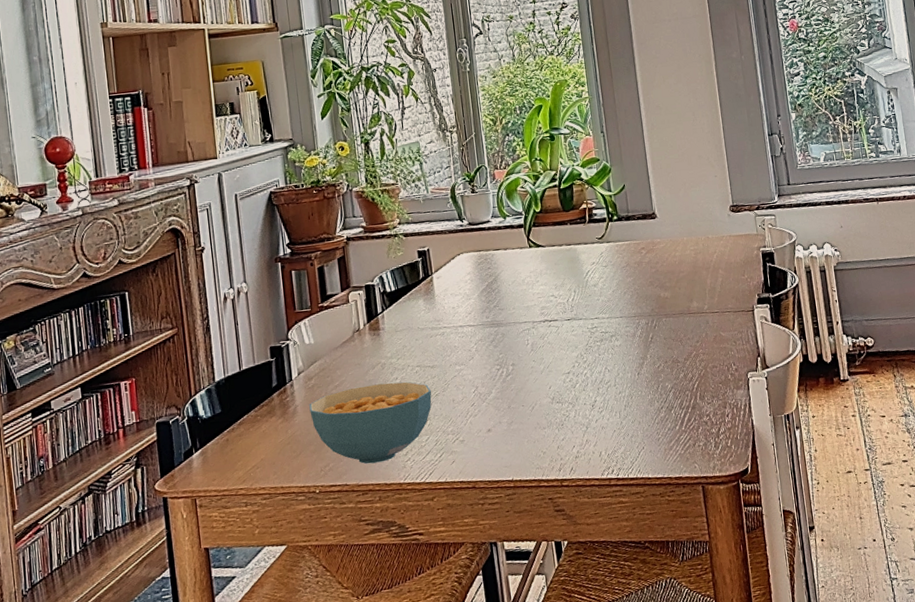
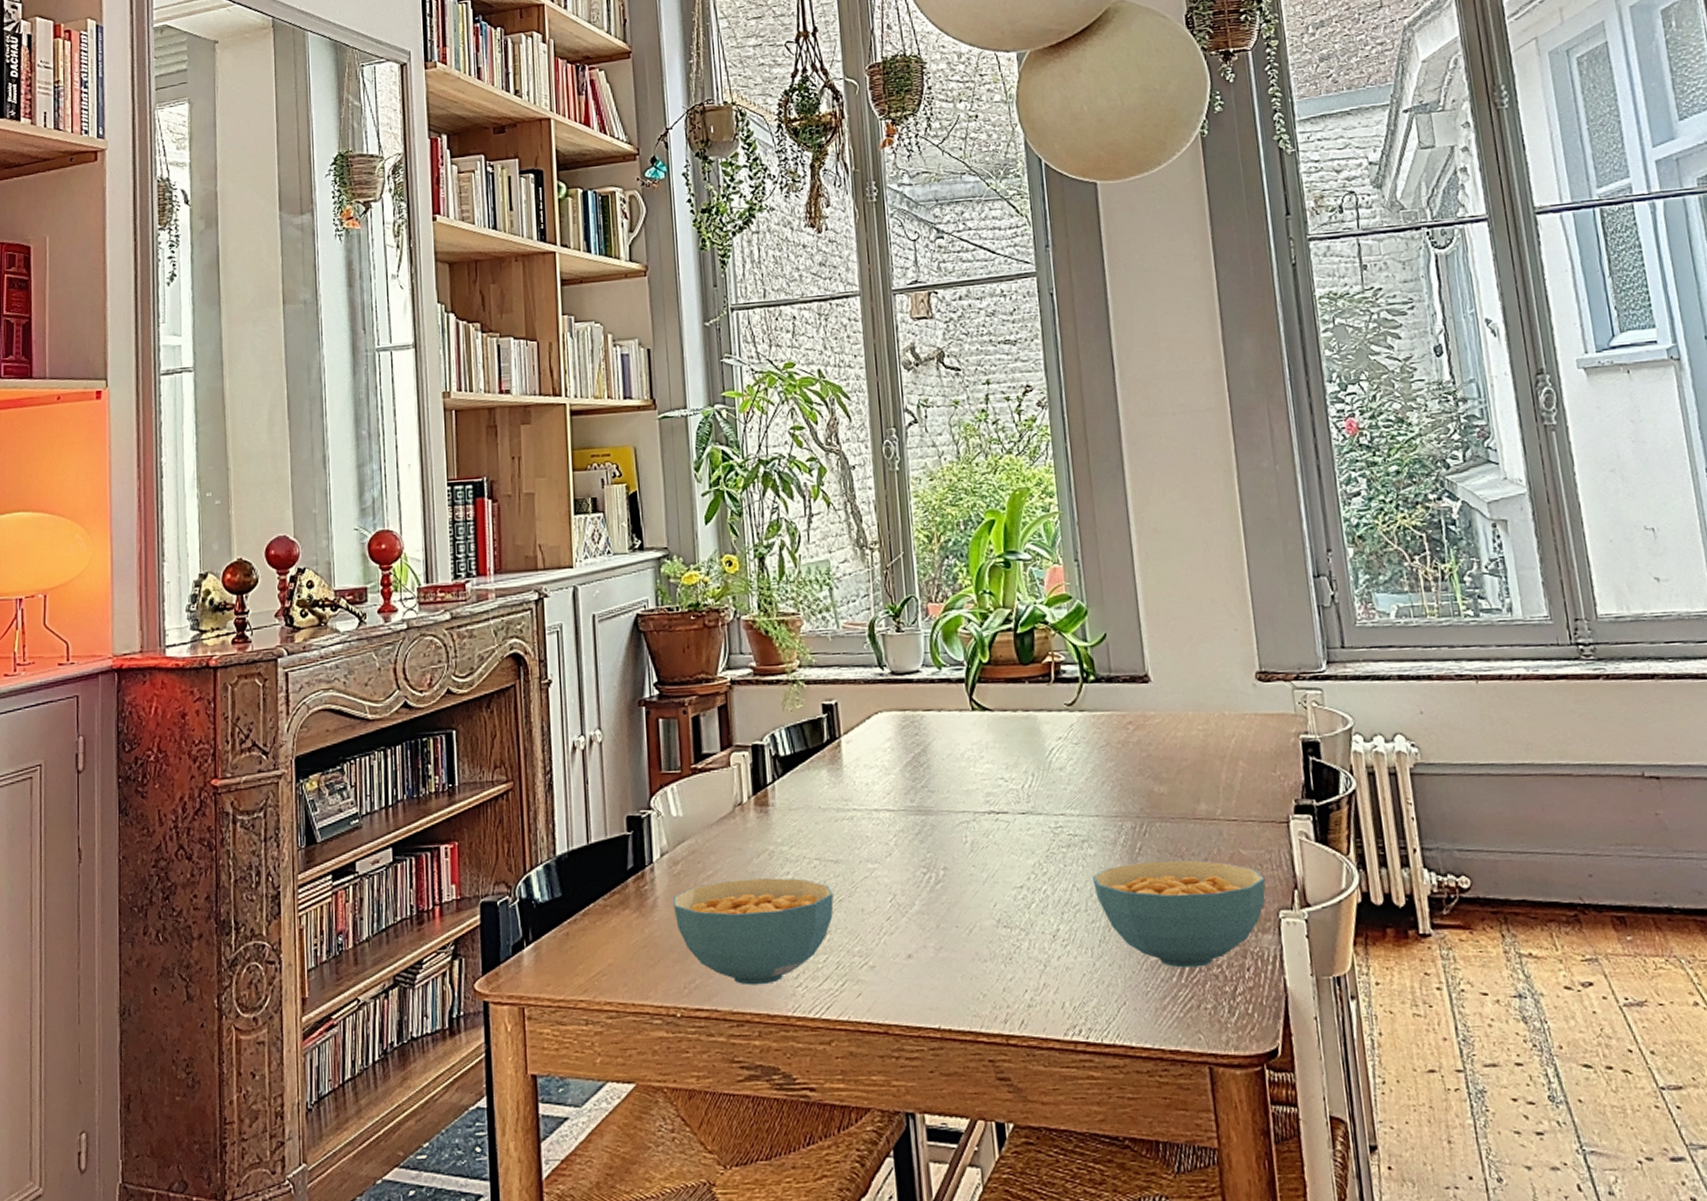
cereal bowl: none [619,342,739,420] -> present [1092,860,1266,968]

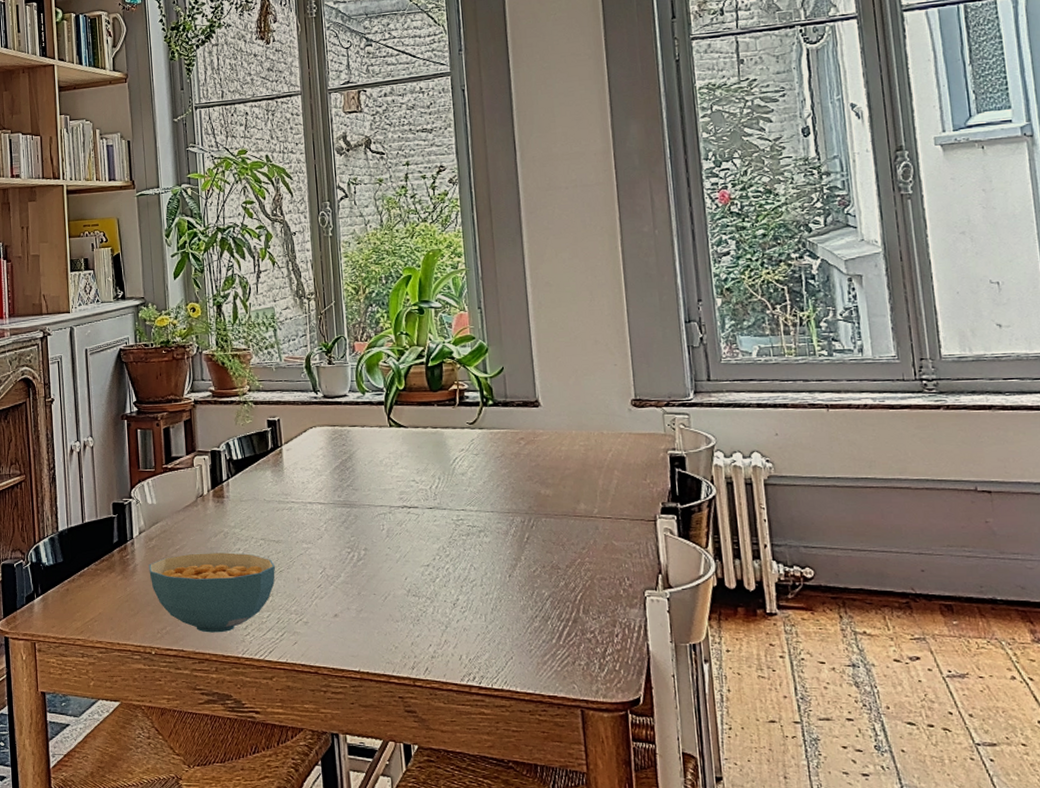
cereal bowl: present [1092,860,1266,968] -> none [487,548,634,632]

